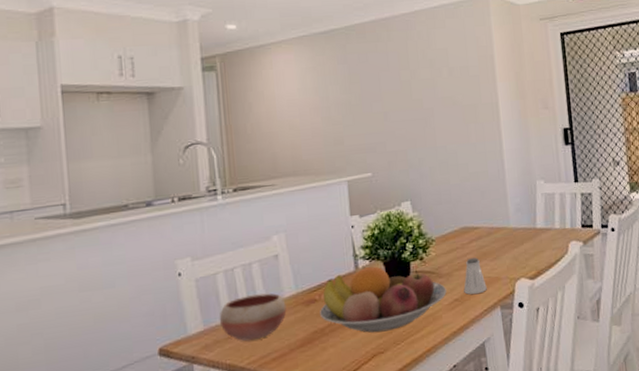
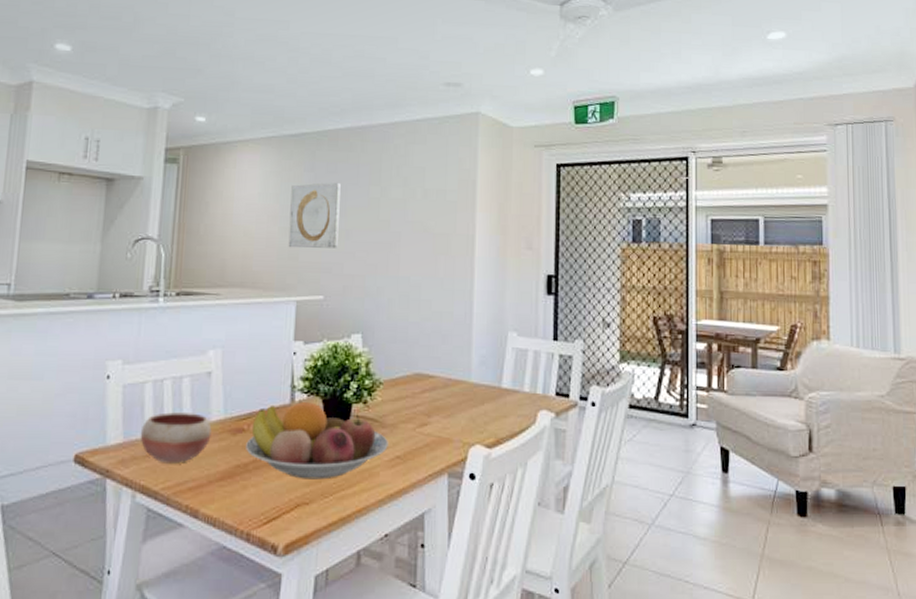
wall art: none [328,70,379,135] -> present [288,182,341,248]
saltshaker: present [464,257,487,295] -> none [408,411,435,455]

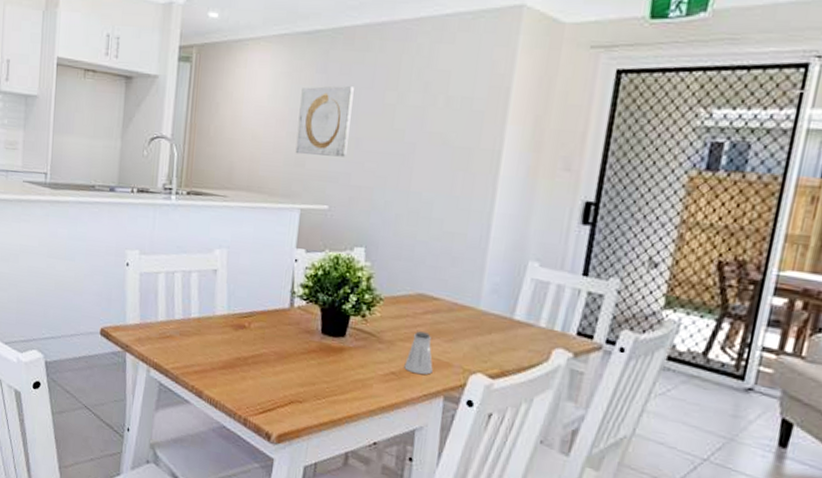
bowl: present [140,411,212,464] -> none [154,302,216,348]
fruit bowl: present [246,402,388,480] -> none [246,307,384,383]
saltshaker: none [408,411,435,455] -> present [404,331,433,375]

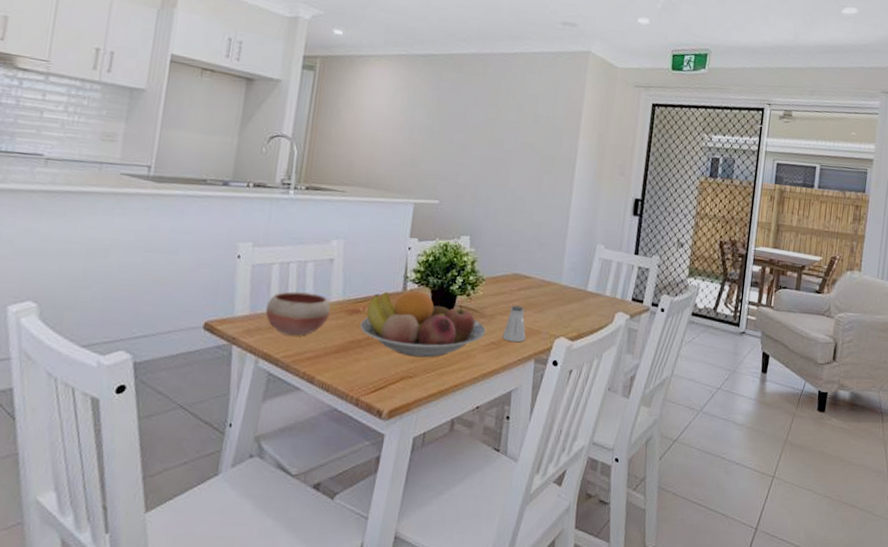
bowl: none [154,302,216,348] -> present [265,291,331,336]
fruit bowl: none [246,307,384,383] -> present [360,291,486,358]
wall art: present [295,85,354,157] -> none [410,100,462,160]

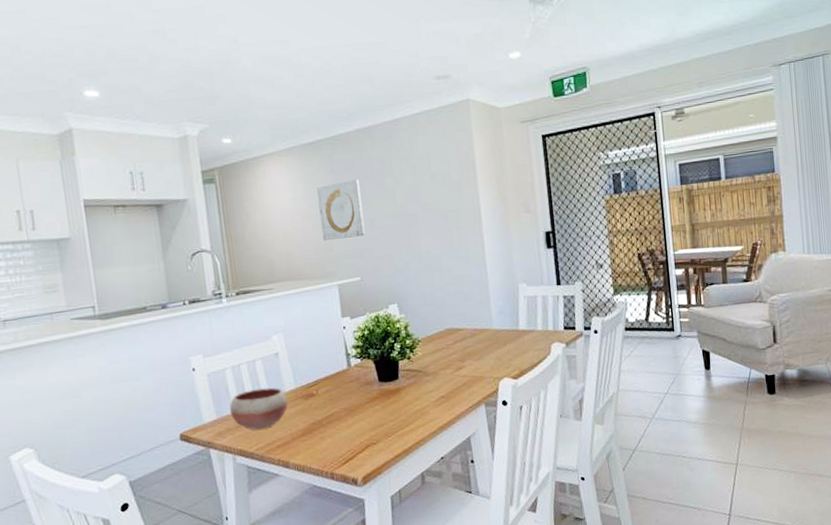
fruit bowl: present [360,291,486,358] -> none [317,365,433,426]
wall art: none [410,100,462,160] -> present [317,179,366,241]
saltshaker: present [502,305,526,343] -> none [449,357,472,393]

